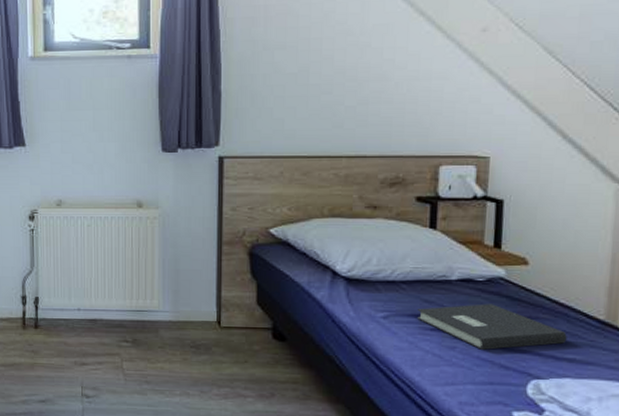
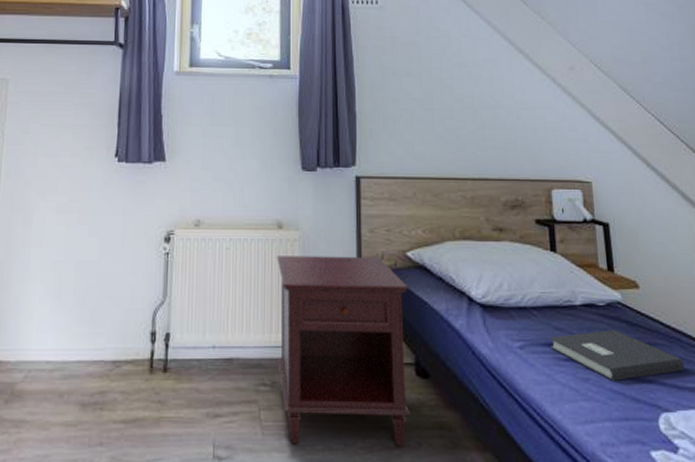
nightstand: none [137,232,269,396] -> present [277,256,411,447]

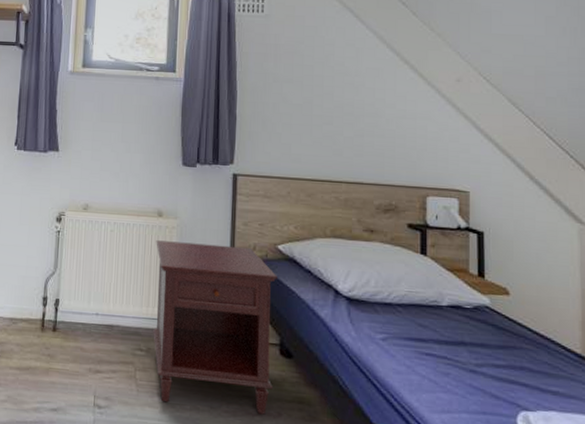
book: present [550,330,684,381] -> none [413,331,549,378]

